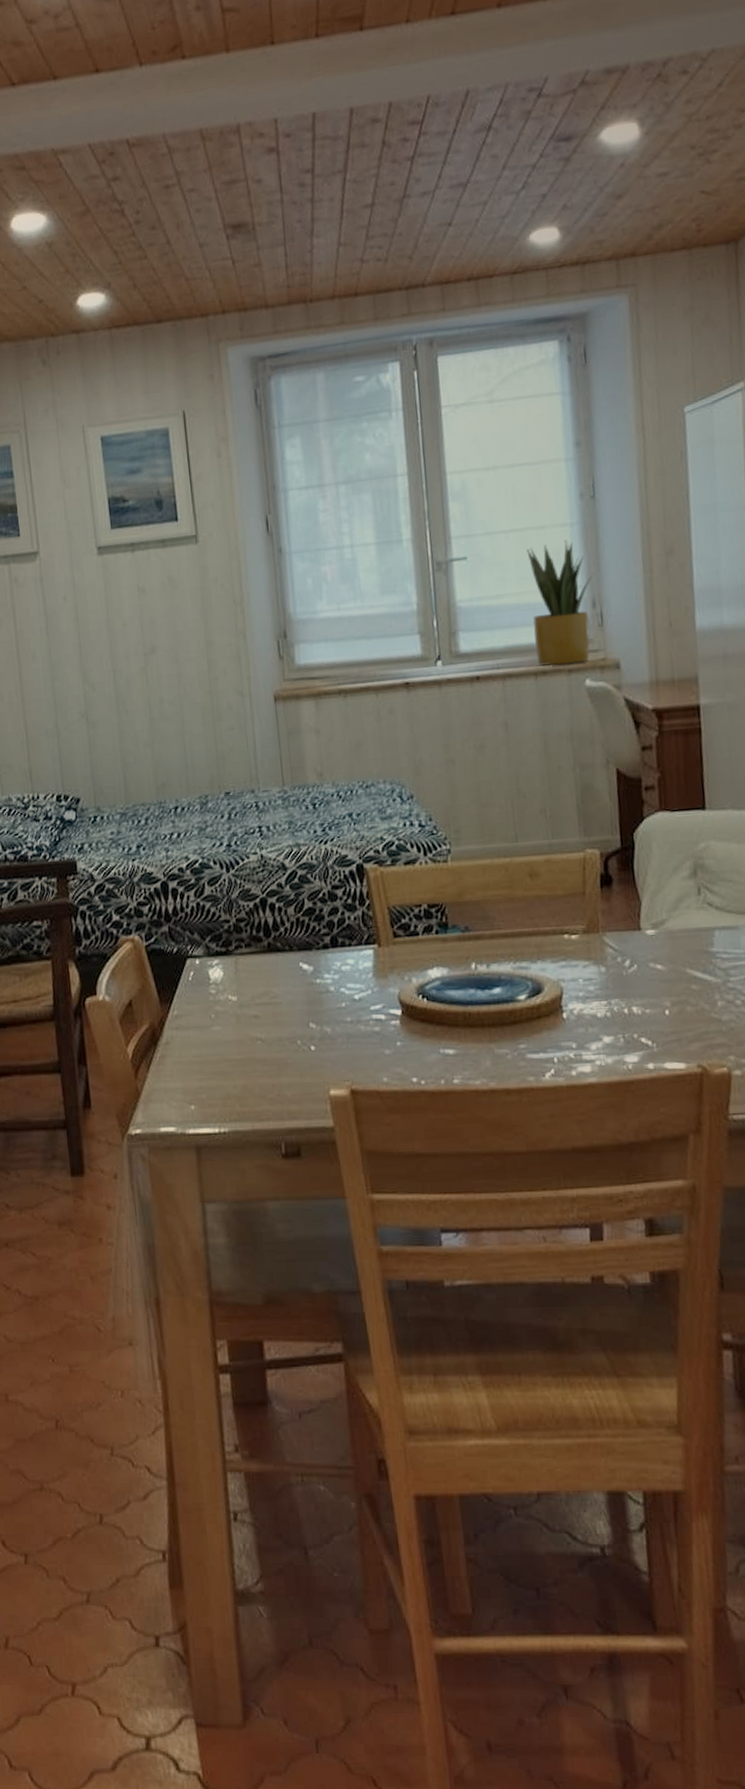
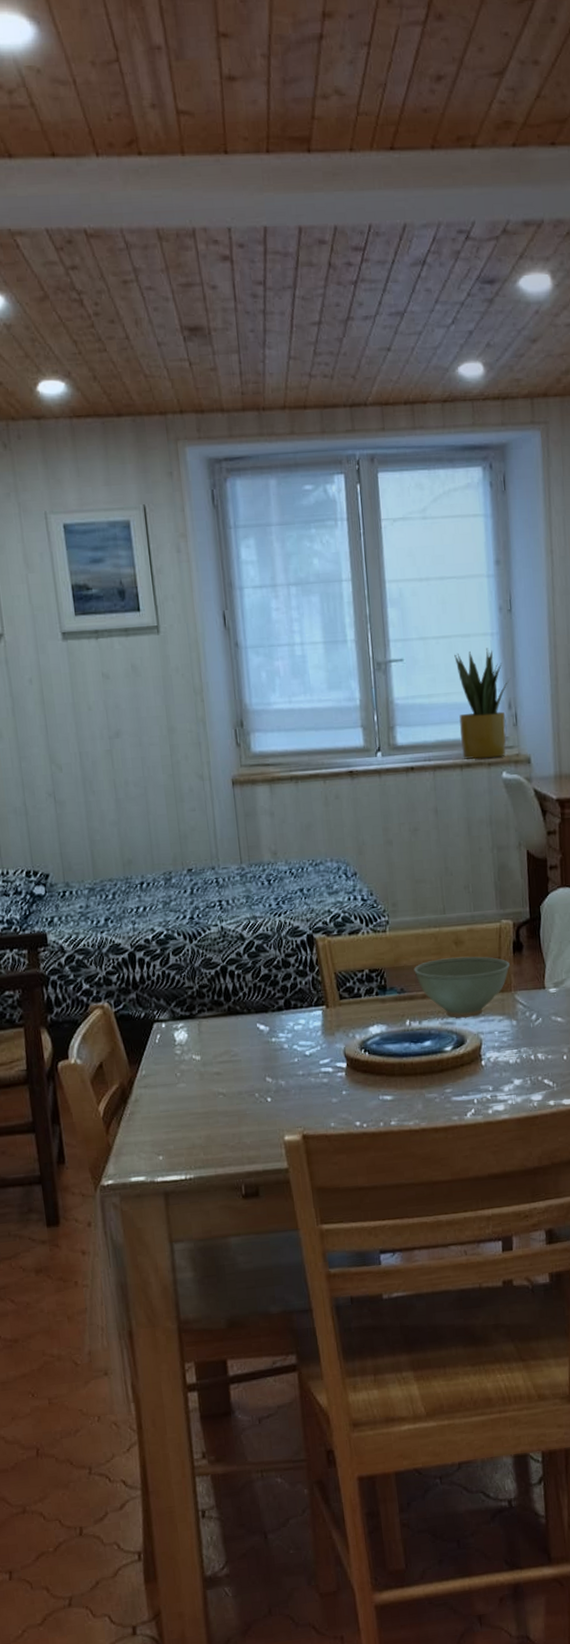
bowl: none [480,891,597,962] -> present [414,956,510,1018]

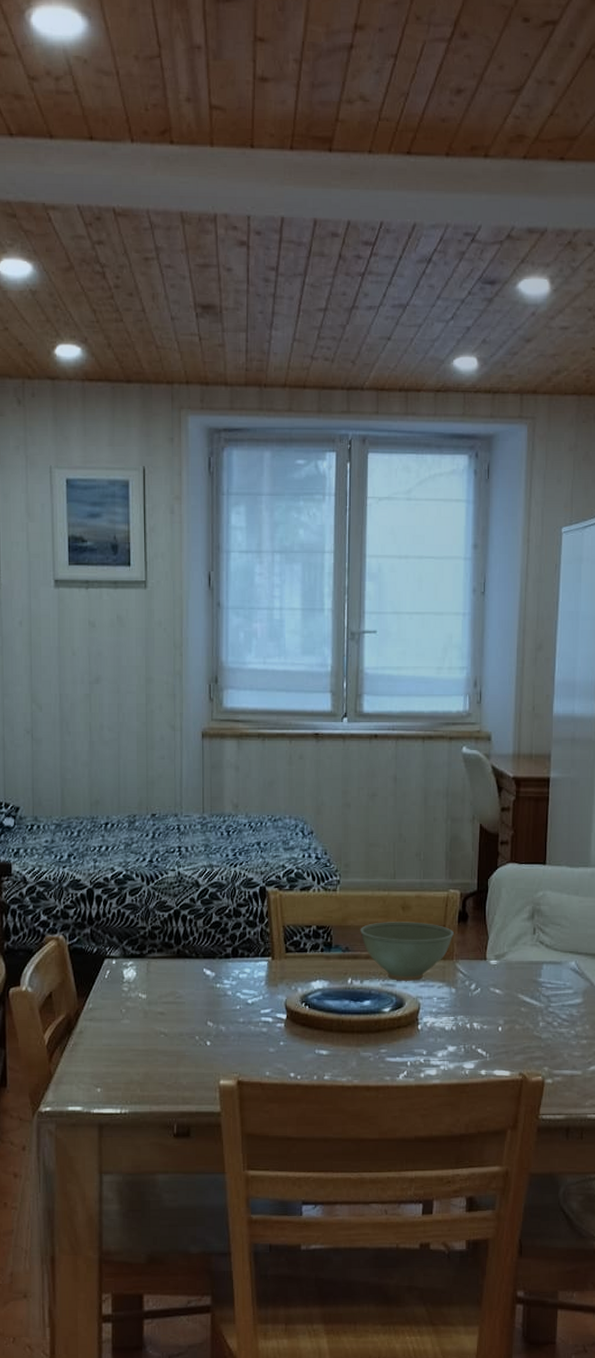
planter: present [454,648,509,759] -> none [426,627,476,733]

